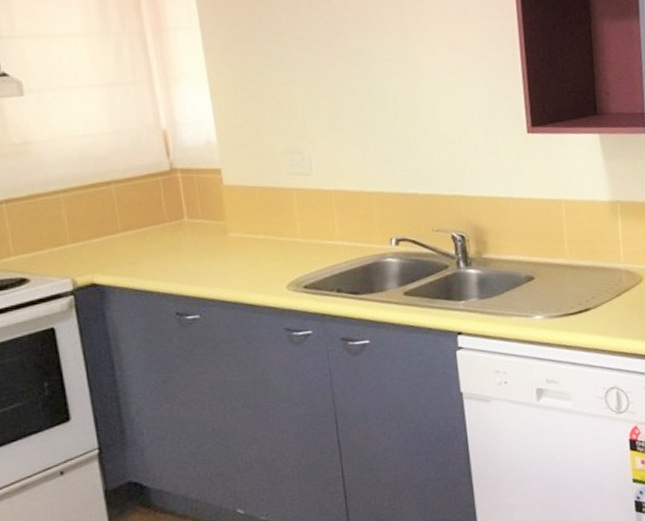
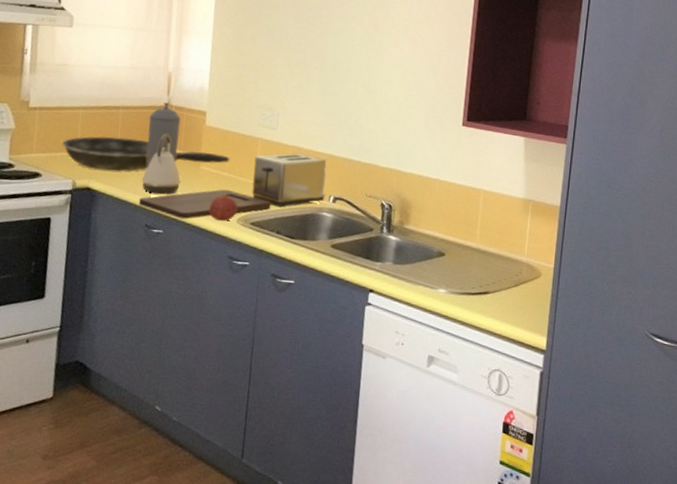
frying pan: none [46,215,263,260] -> present [62,136,230,171]
canister: none [150,166,197,248] -> present [146,102,181,168]
kettle: none [158,203,208,276] -> present [141,134,181,194]
cutting board: none [160,253,324,299] -> present [138,189,271,220]
fruit: none [250,260,285,292] -> present [208,195,238,222]
toaster: none [292,196,387,262] -> present [251,152,328,207]

